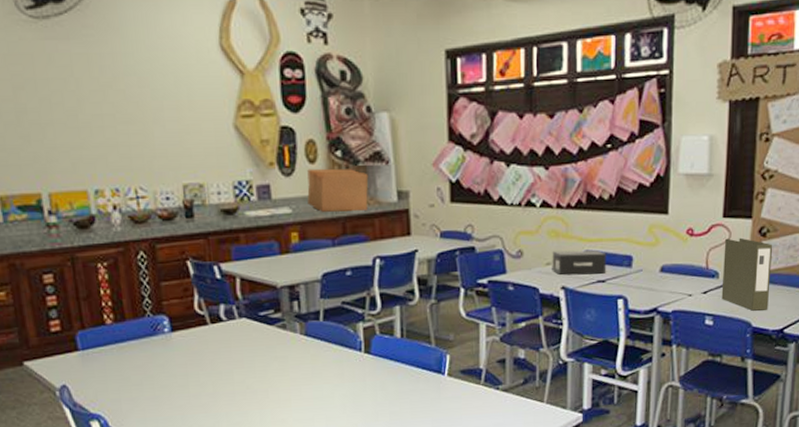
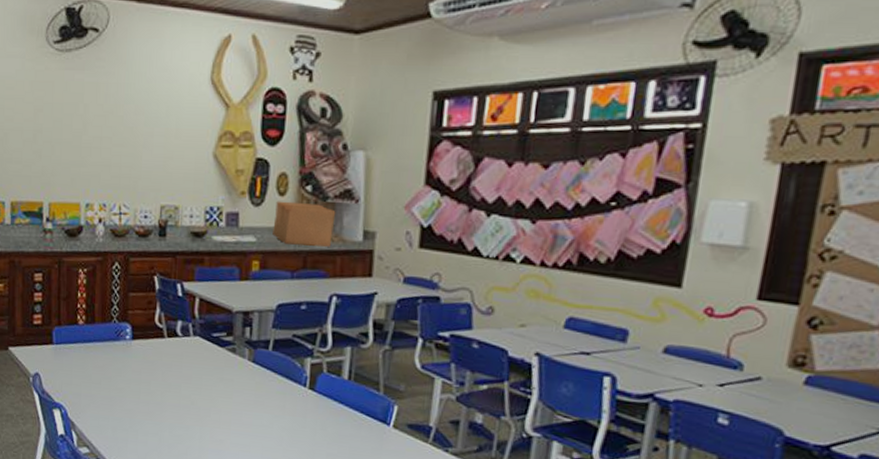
box: present [552,250,607,275] -> none [526,313,596,345]
binder: present [721,237,773,311] -> none [743,325,827,419]

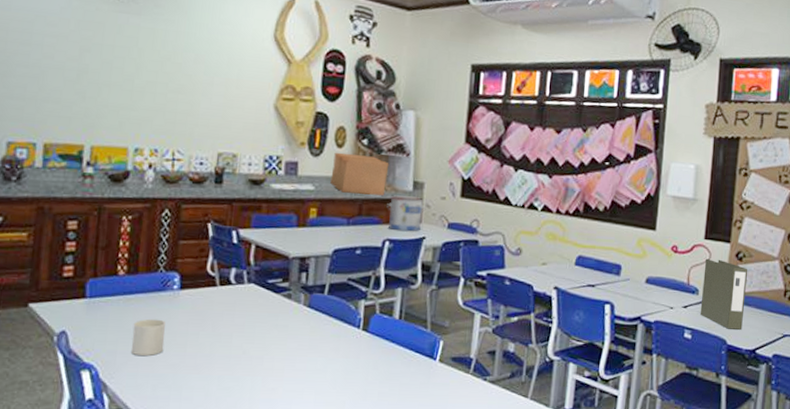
mug: none [92,366,121,401] -> present [130,318,166,357]
paint can: none [334,246,378,288] -> present [387,195,426,233]
binder: none [743,325,827,419] -> present [700,258,748,330]

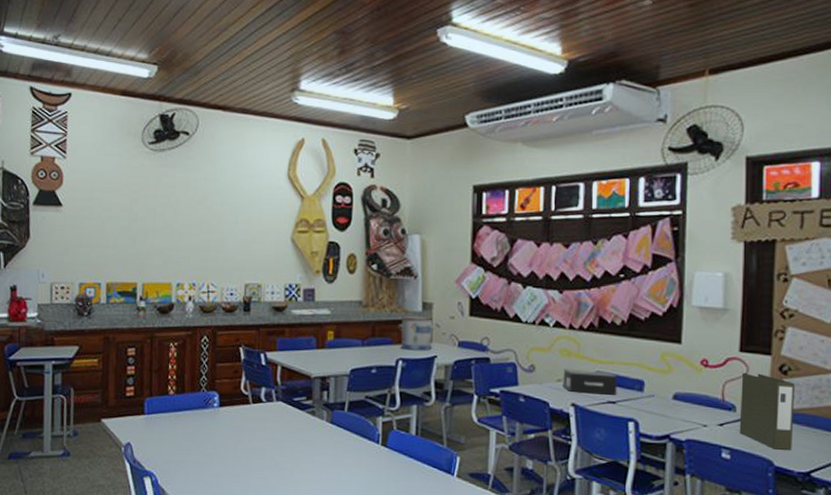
mug: present [130,318,166,357] -> none [182,433,210,466]
cardboard box: present [330,152,389,196] -> none [344,278,398,317]
box: none [547,253,598,279] -> present [563,369,618,395]

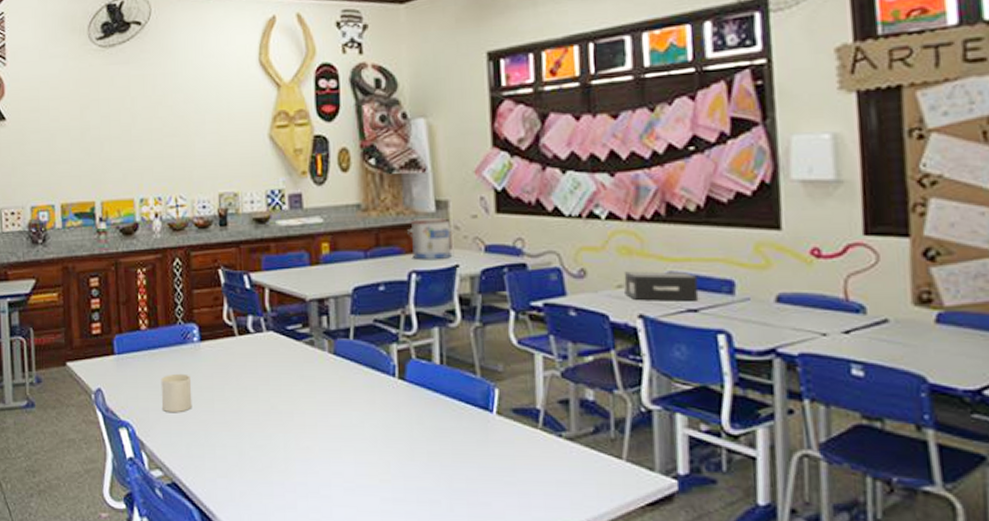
mug: none [182,433,210,466] -> present [161,373,193,413]
binder: present [739,372,796,450] -> none [870,261,952,361]

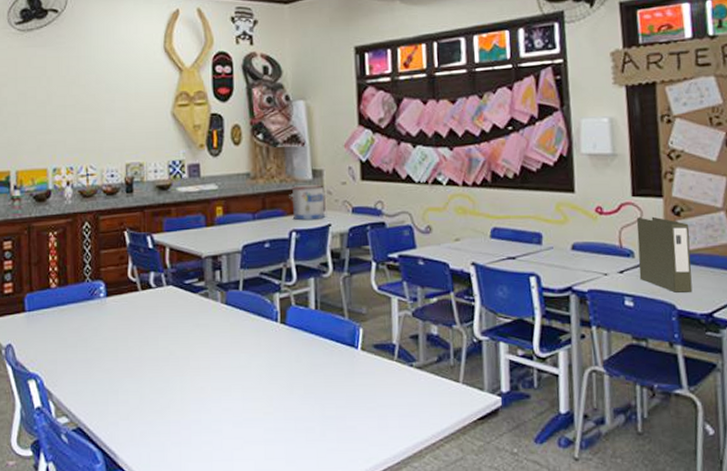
mug: present [161,373,193,413] -> none [69,327,98,364]
box: present [624,271,699,301] -> none [460,226,516,251]
binder: none [870,261,952,361] -> present [636,216,693,293]

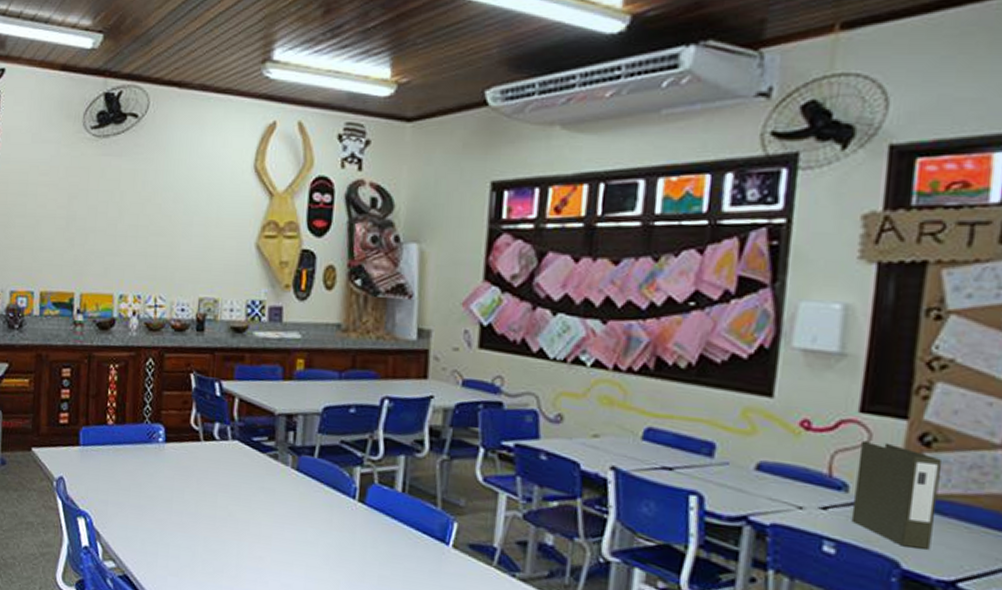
paint can: present [289,185,328,222] -> none [385,345,434,390]

